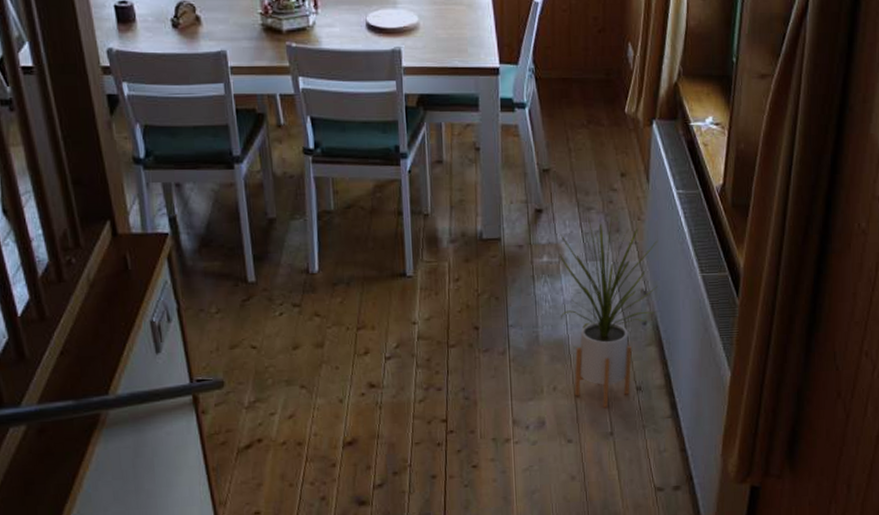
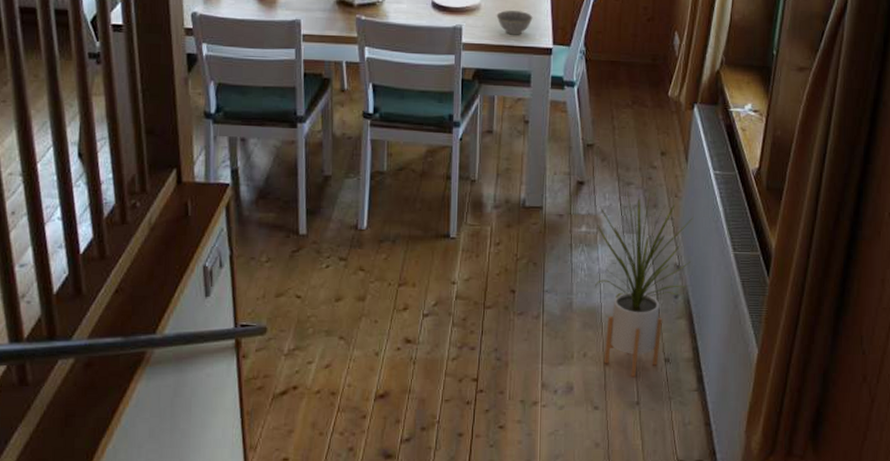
bowl: none [437,29,476,56] -> present [496,10,533,35]

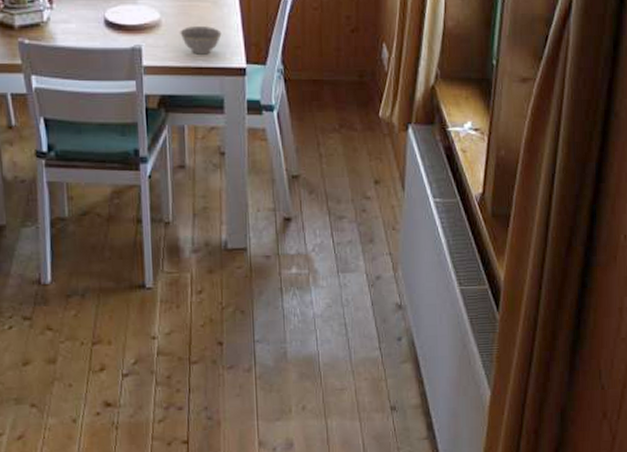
house plant: present [595,190,694,378] -> none [308,225,414,429]

